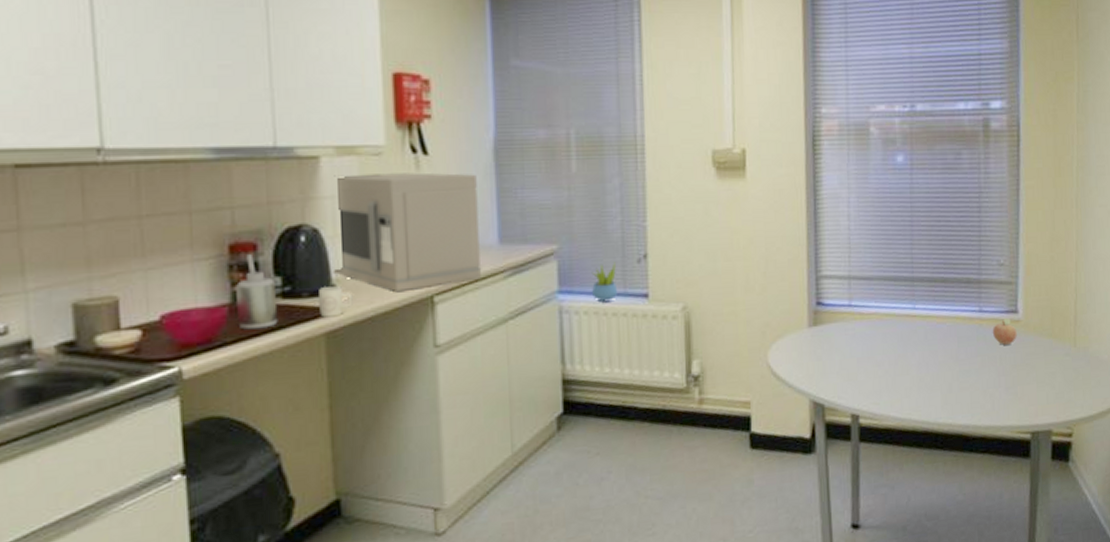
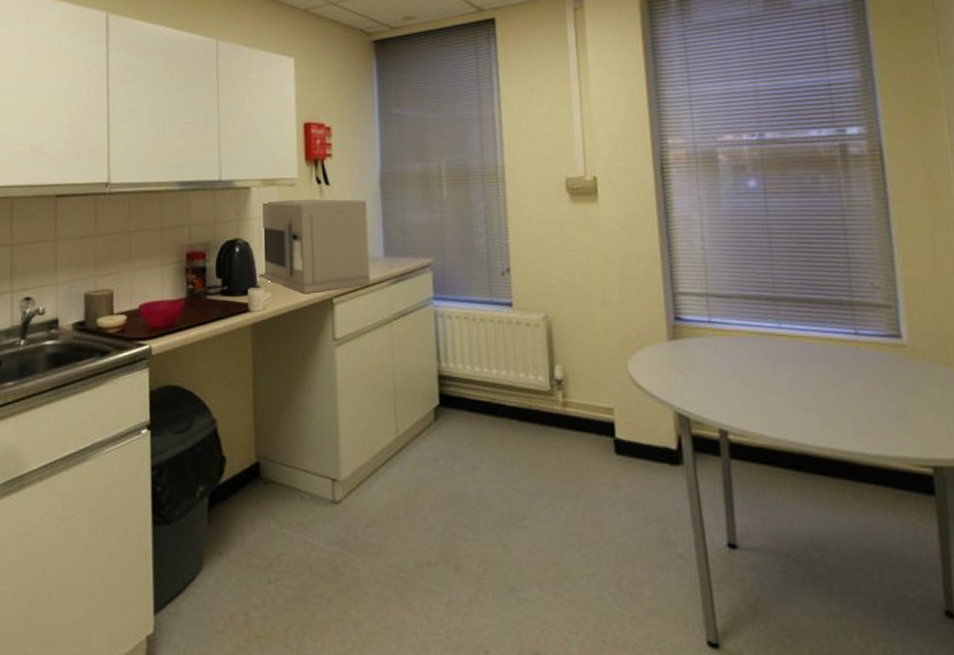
soap dispenser: present [236,254,278,331] -> none [190,261,218,320]
succulent plant: present [591,261,618,301] -> none [462,274,485,308]
fruit: present [992,318,1017,345] -> none [872,343,903,370]

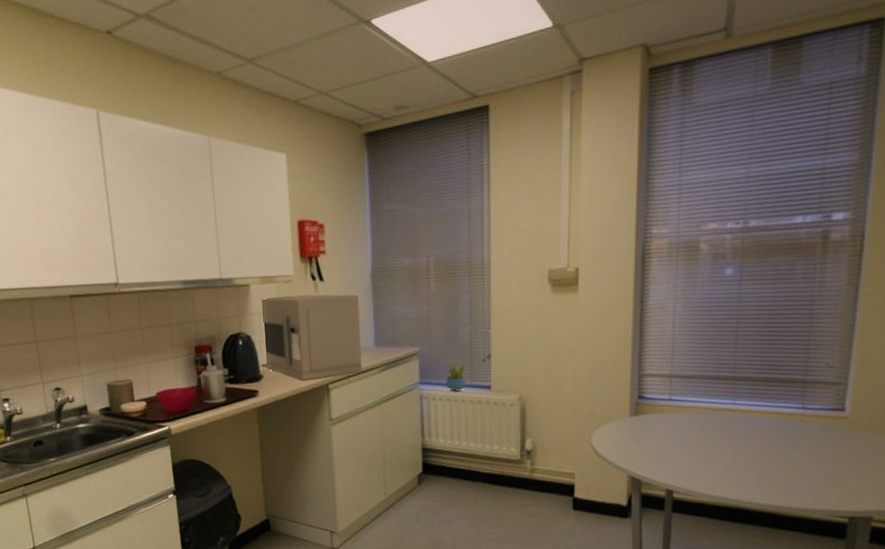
soap dispenser: none [190,261,218,320] -> present [200,353,227,405]
mug: present [248,288,272,312] -> none [252,376,274,397]
succulent plant: none [462,274,485,308] -> present [445,360,467,391]

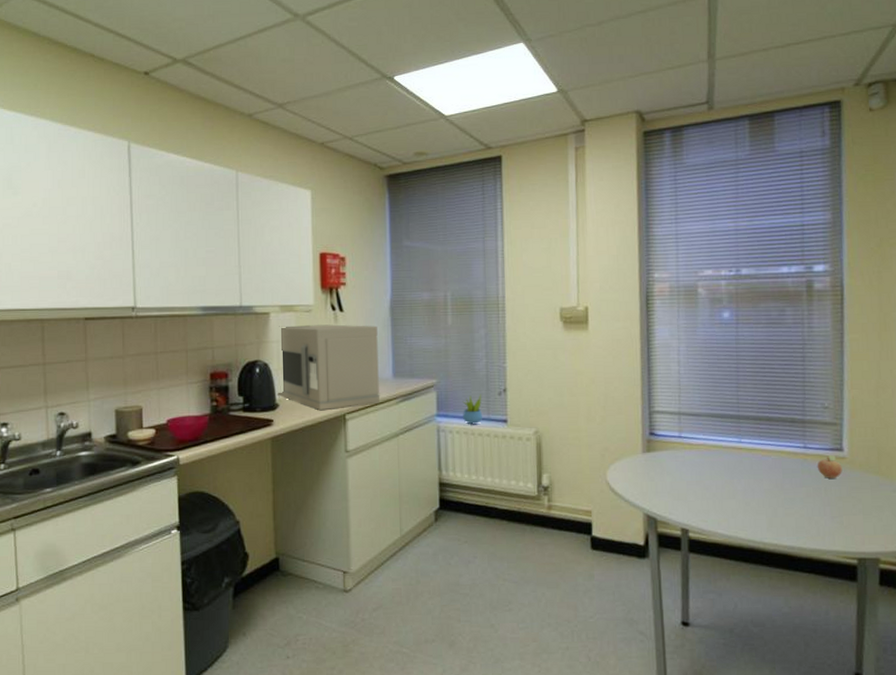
soap dispenser: present [200,353,227,405] -> none [214,380,240,434]
fruit: none [814,415,842,439] -> present [817,455,842,479]

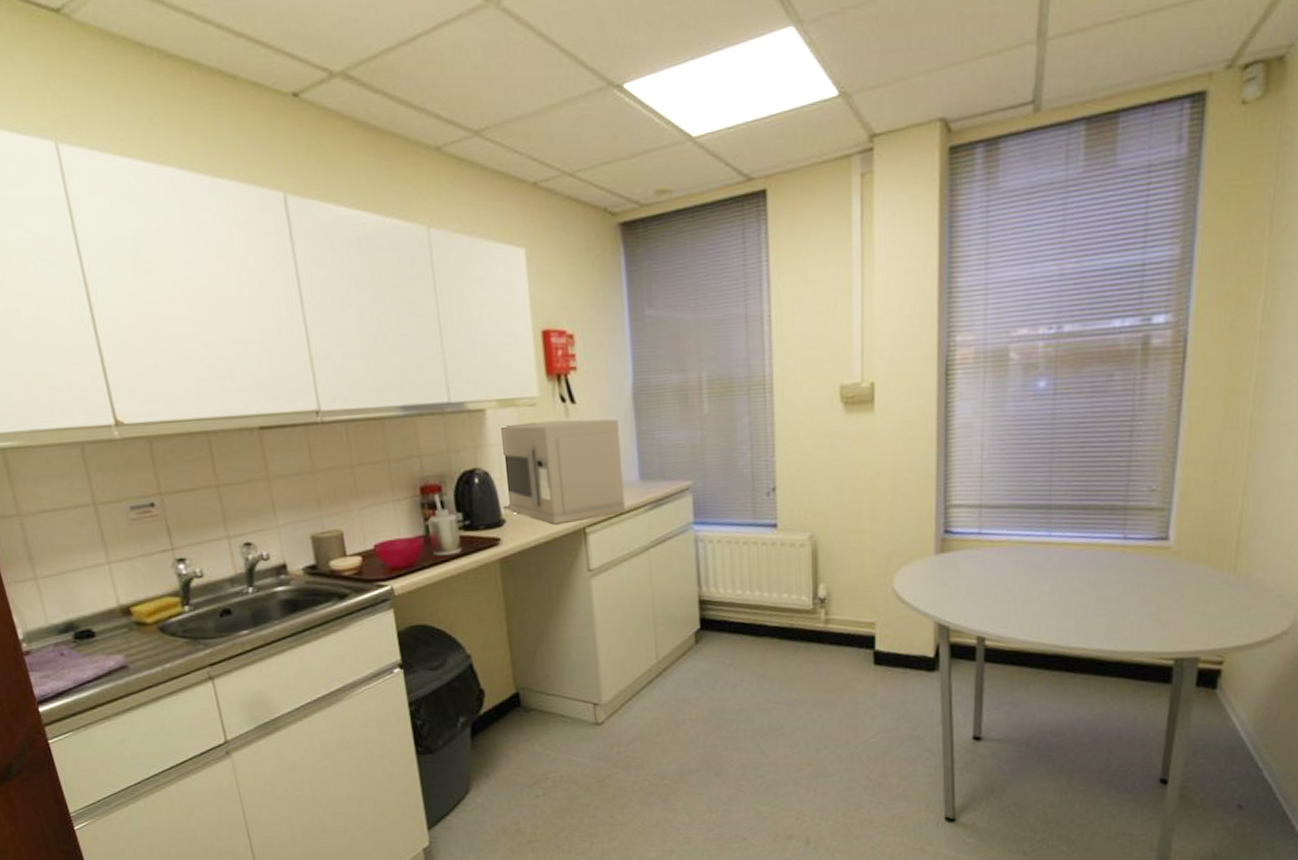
soap dispenser: none [214,380,240,434] -> present [428,495,462,557]
succulent plant: present [462,394,483,424] -> none [724,495,749,531]
fruit: present [817,455,842,479] -> none [1137,545,1166,572]

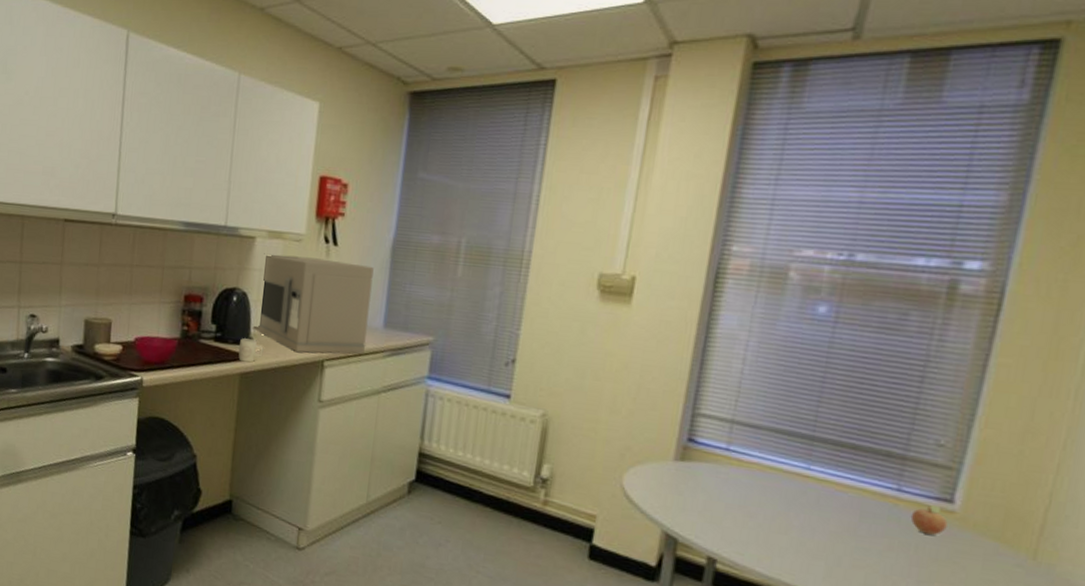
soap dispenser: present [428,495,462,557] -> none [182,304,211,362]
mug: none [492,520,520,546] -> present [238,338,264,363]
fruit: none [1137,545,1166,572] -> present [910,505,948,536]

